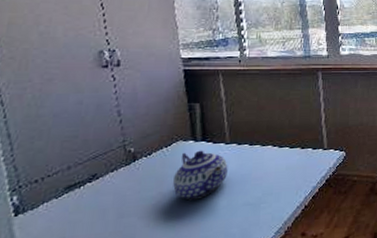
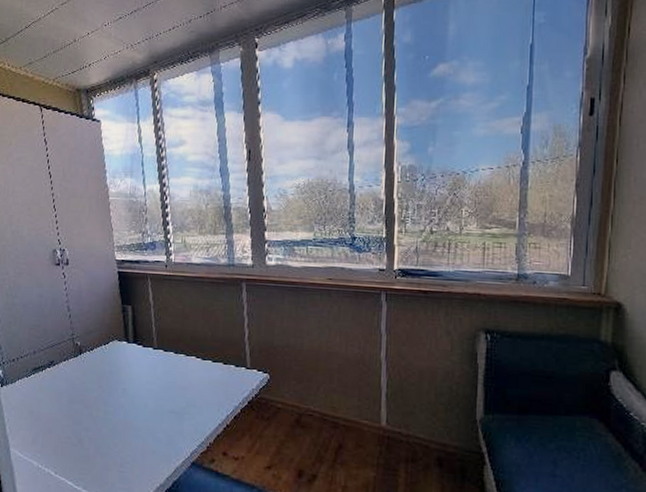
teapot: present [173,150,228,200] -> none [110,351,156,399]

